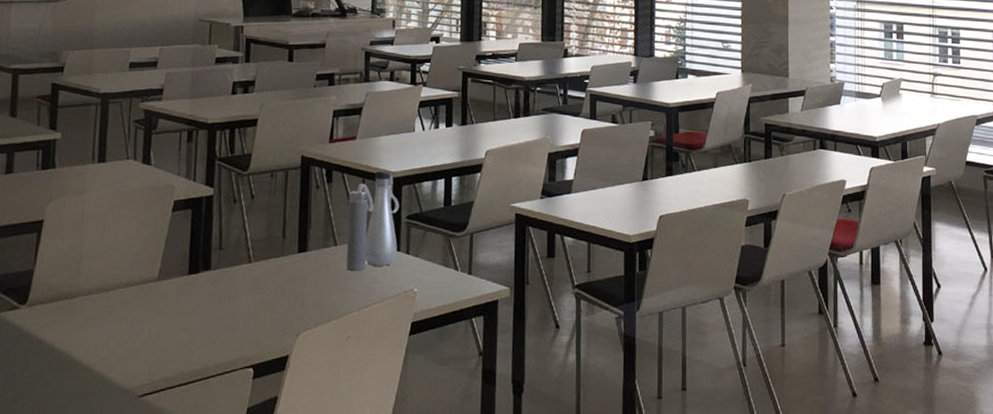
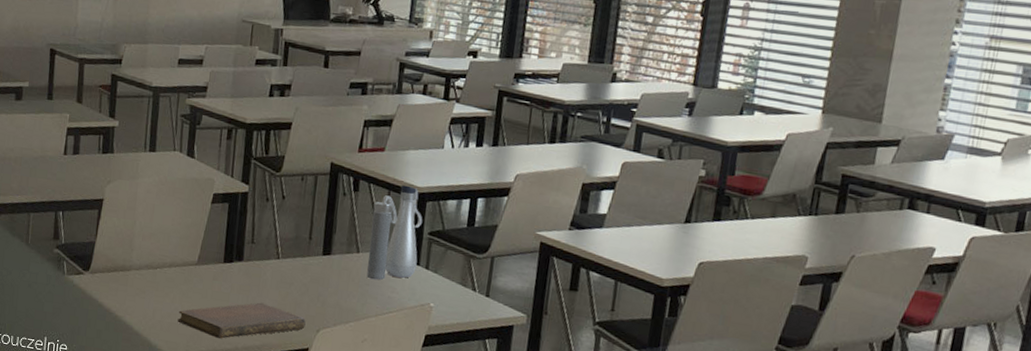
notebook: none [136,312,284,359] -> present [177,302,306,339]

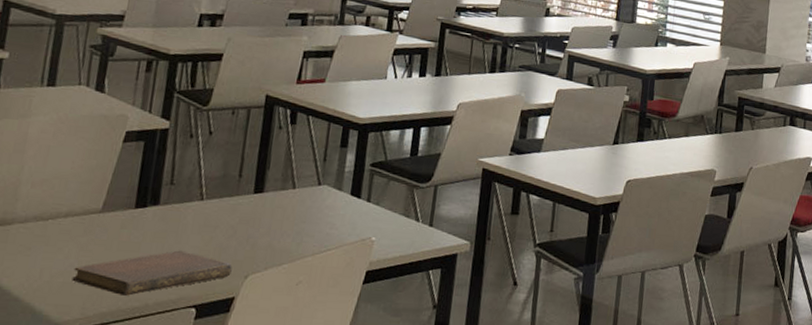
water bottle: present [366,185,423,280] -> none [303,116,365,217]

